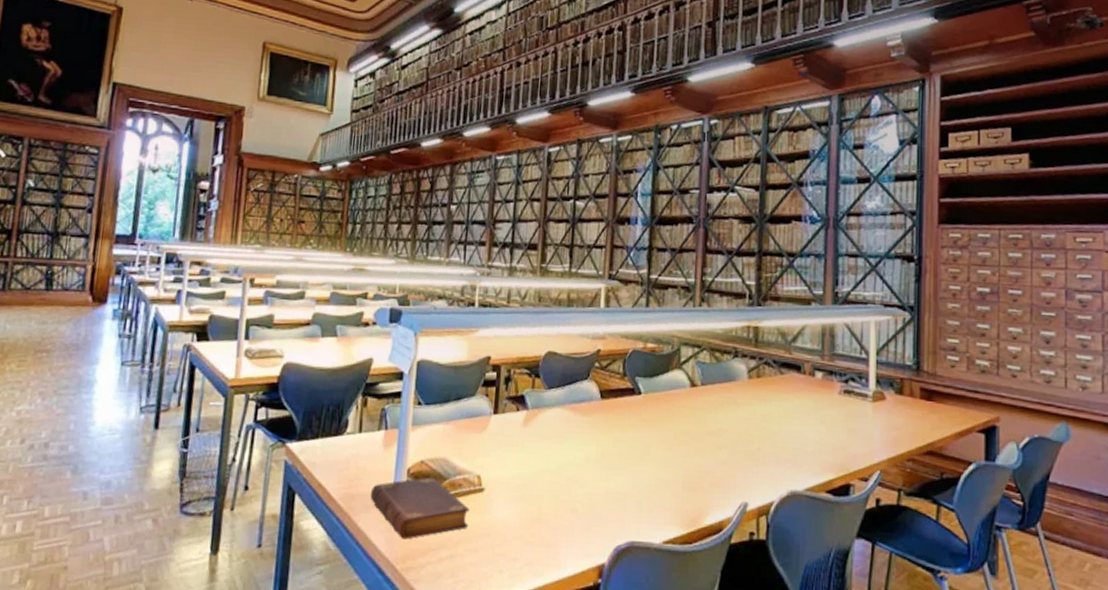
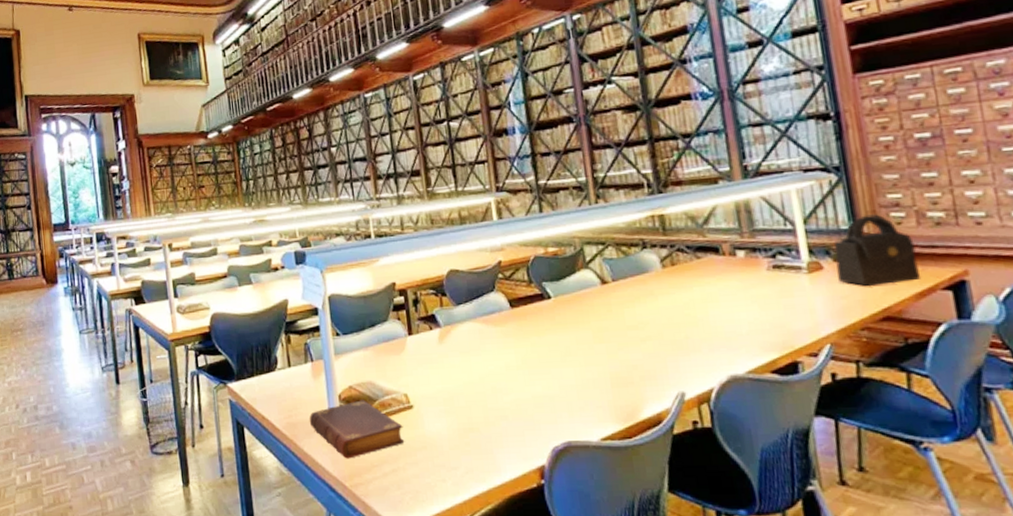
handbag: none [896,354,963,421] -> present [834,214,920,286]

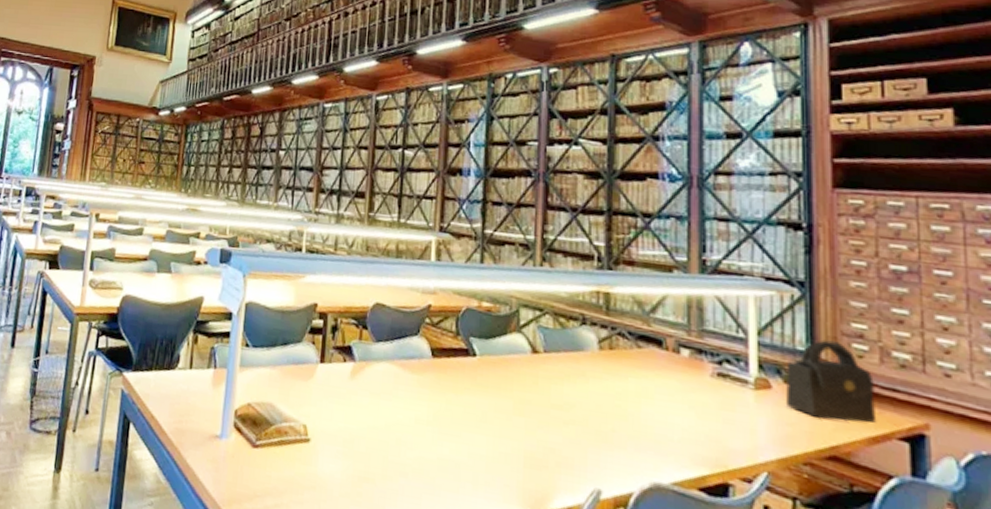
book: present [309,400,405,459] -> none [198,420,296,482]

